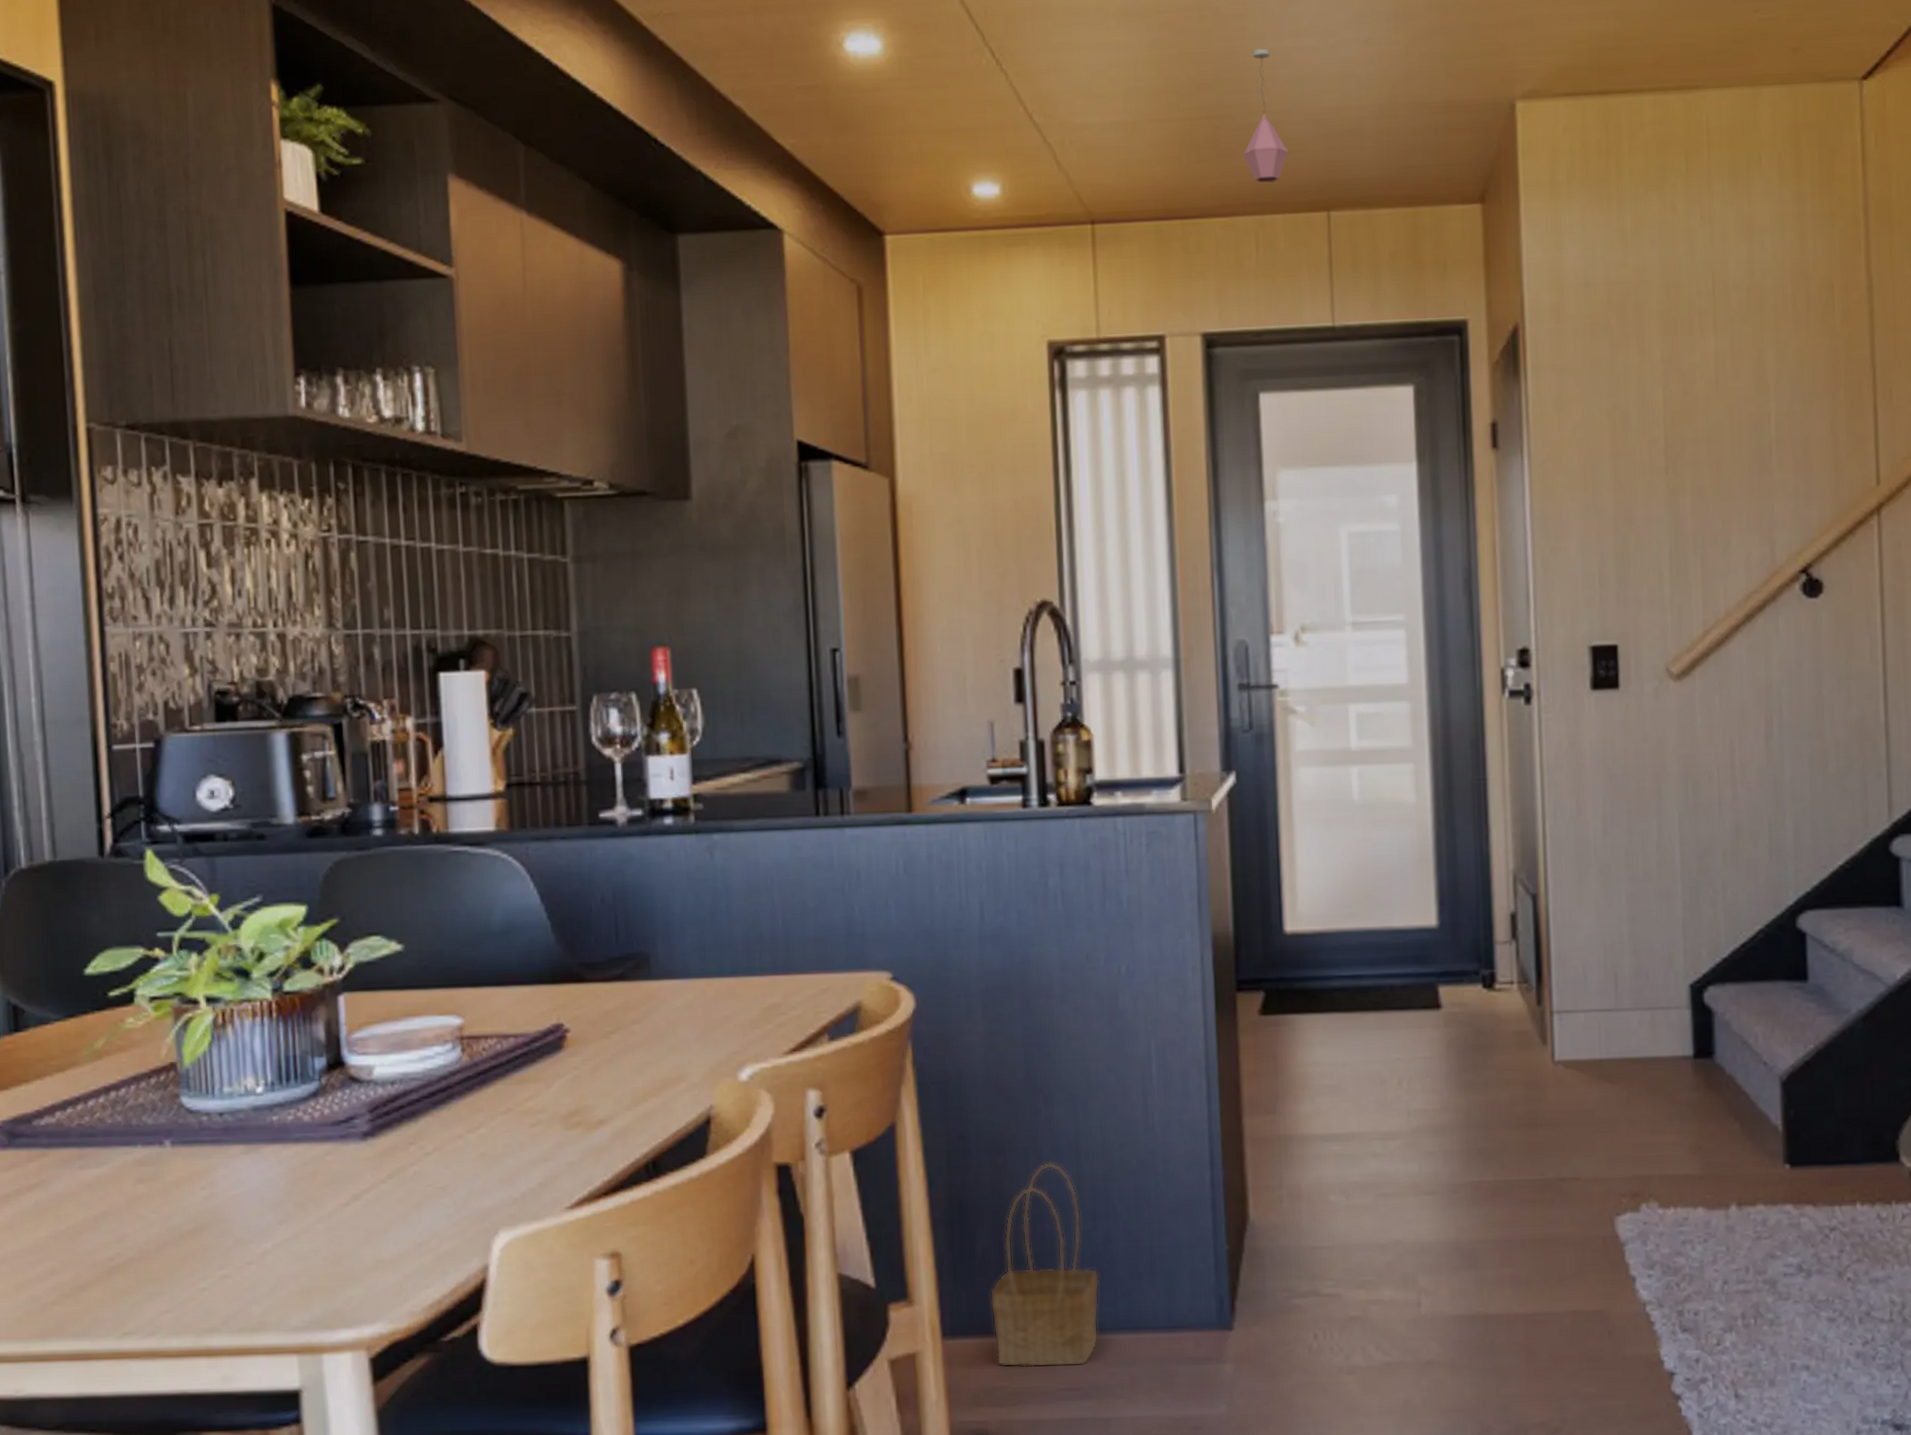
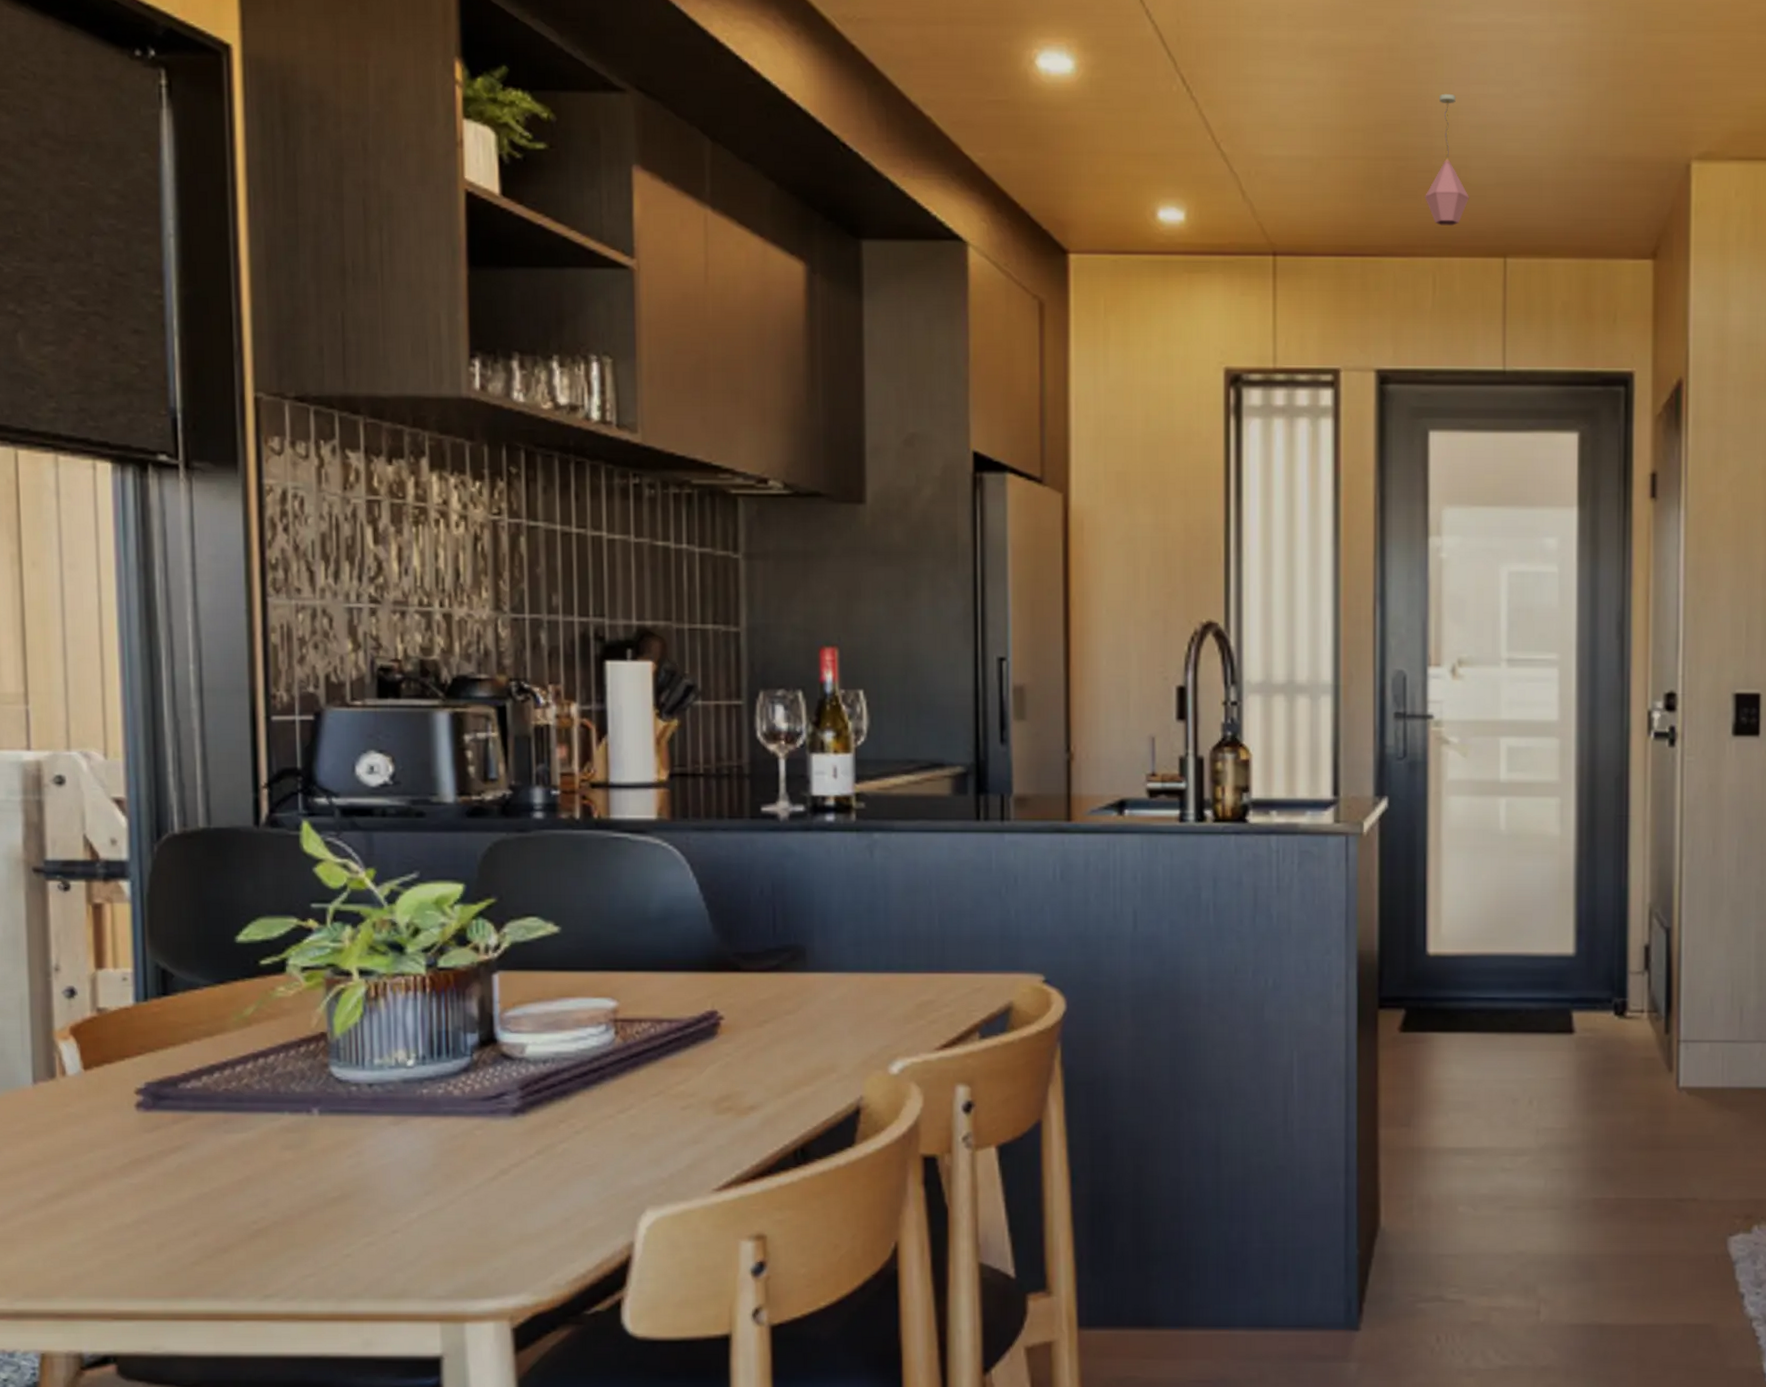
basket: present [990,1162,1100,1368] -> none [1126,1164,1233,1360]

